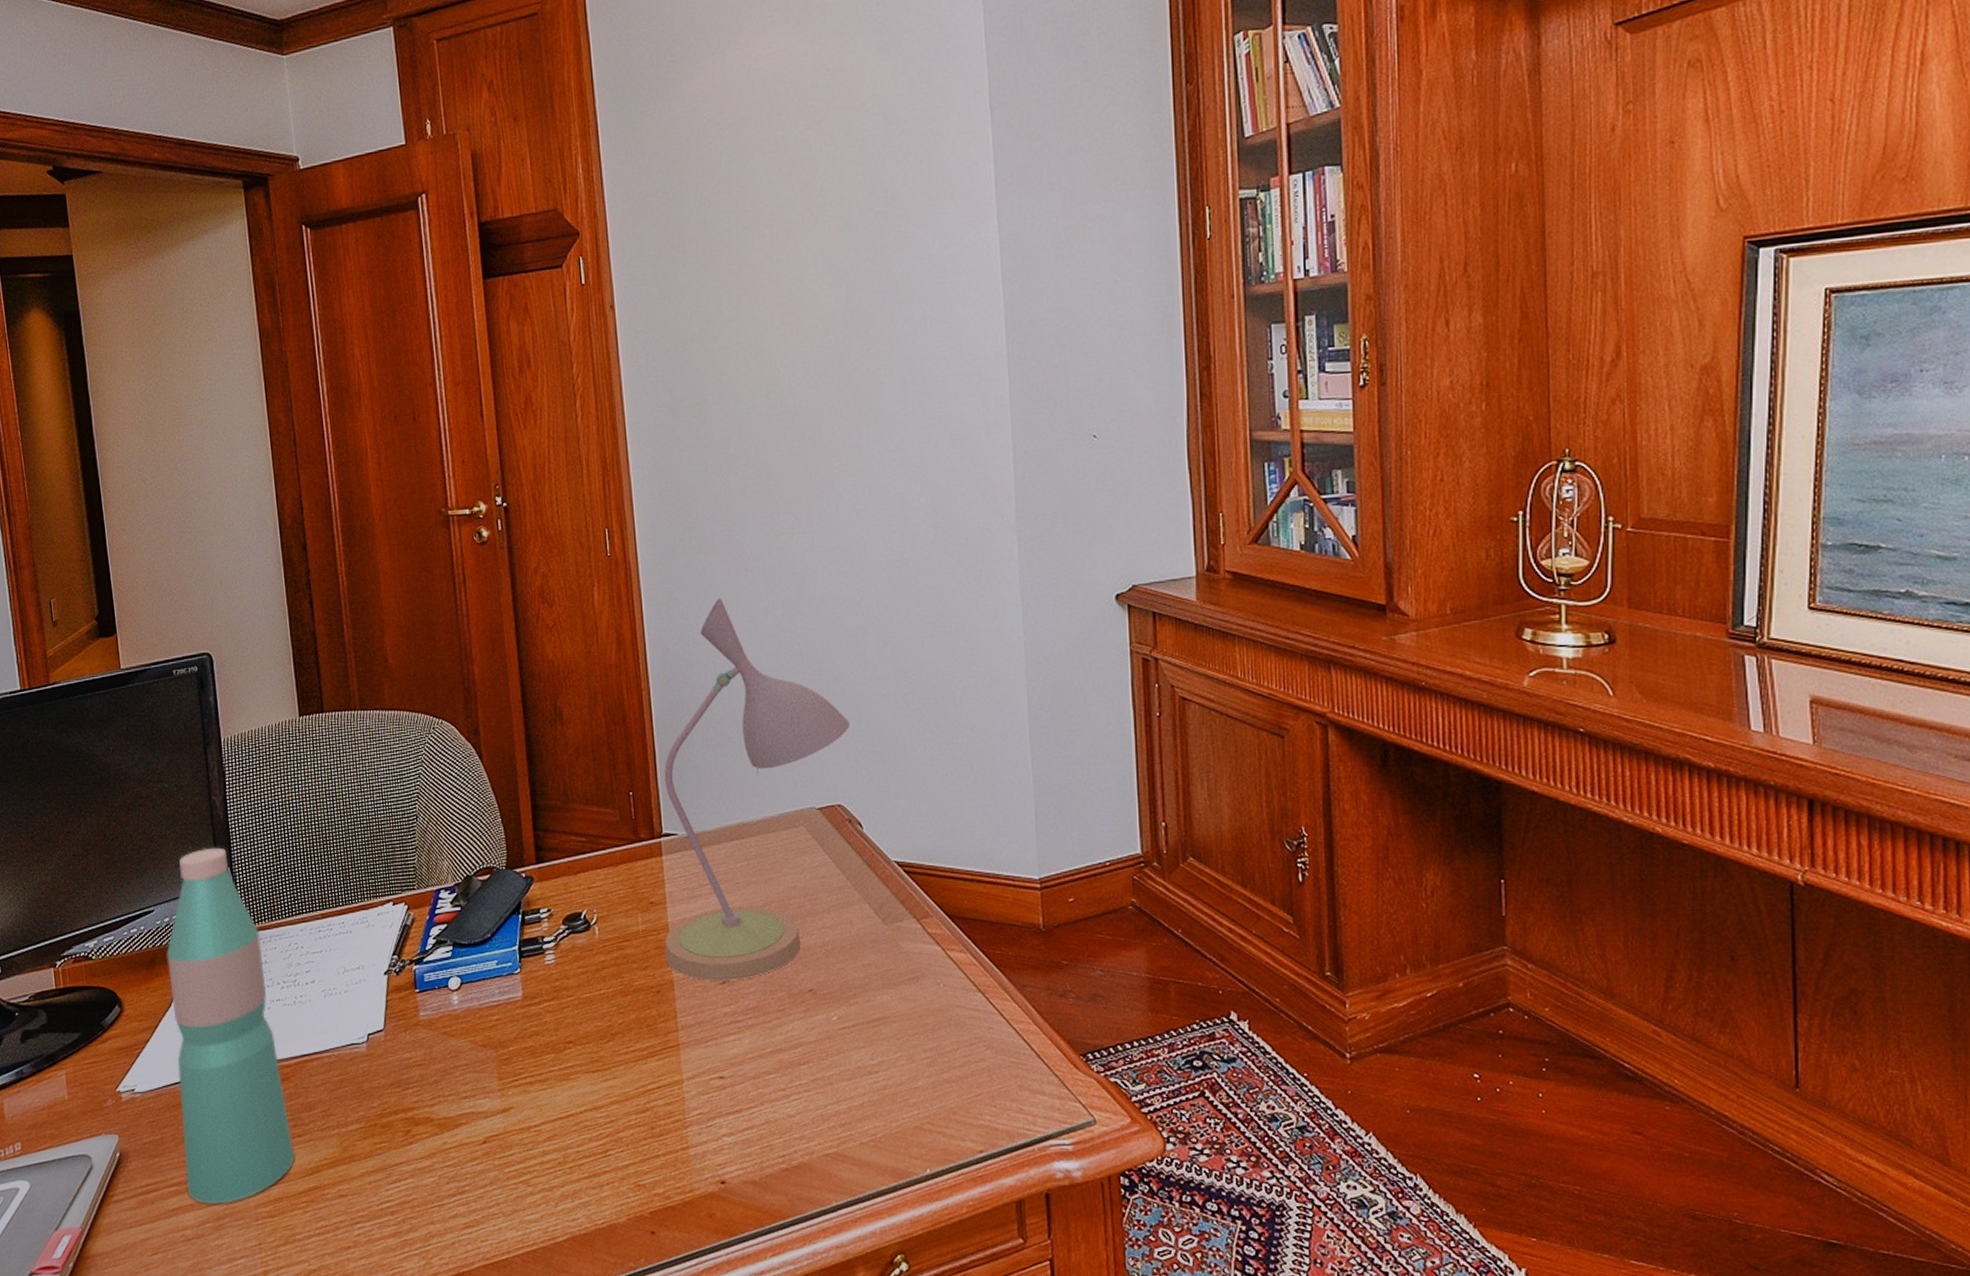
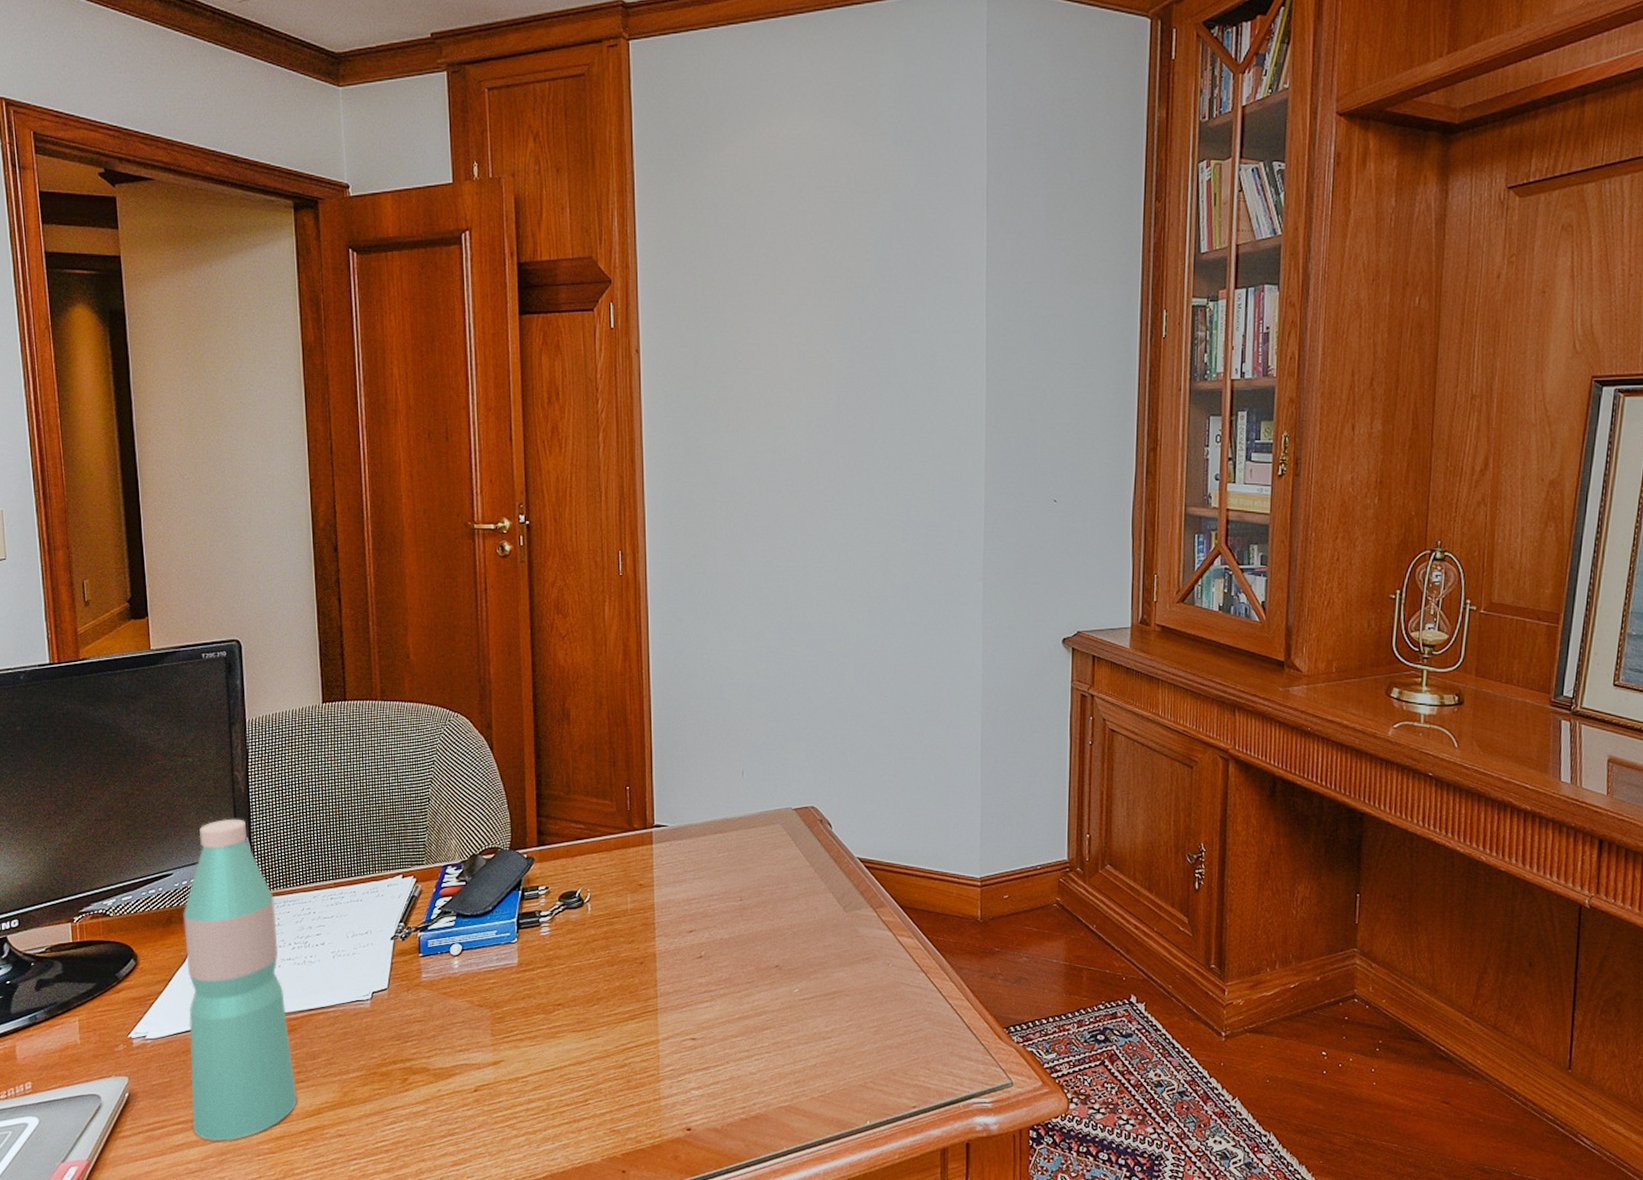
desk lamp: present [664,598,850,980] -> none [650,620,826,955]

